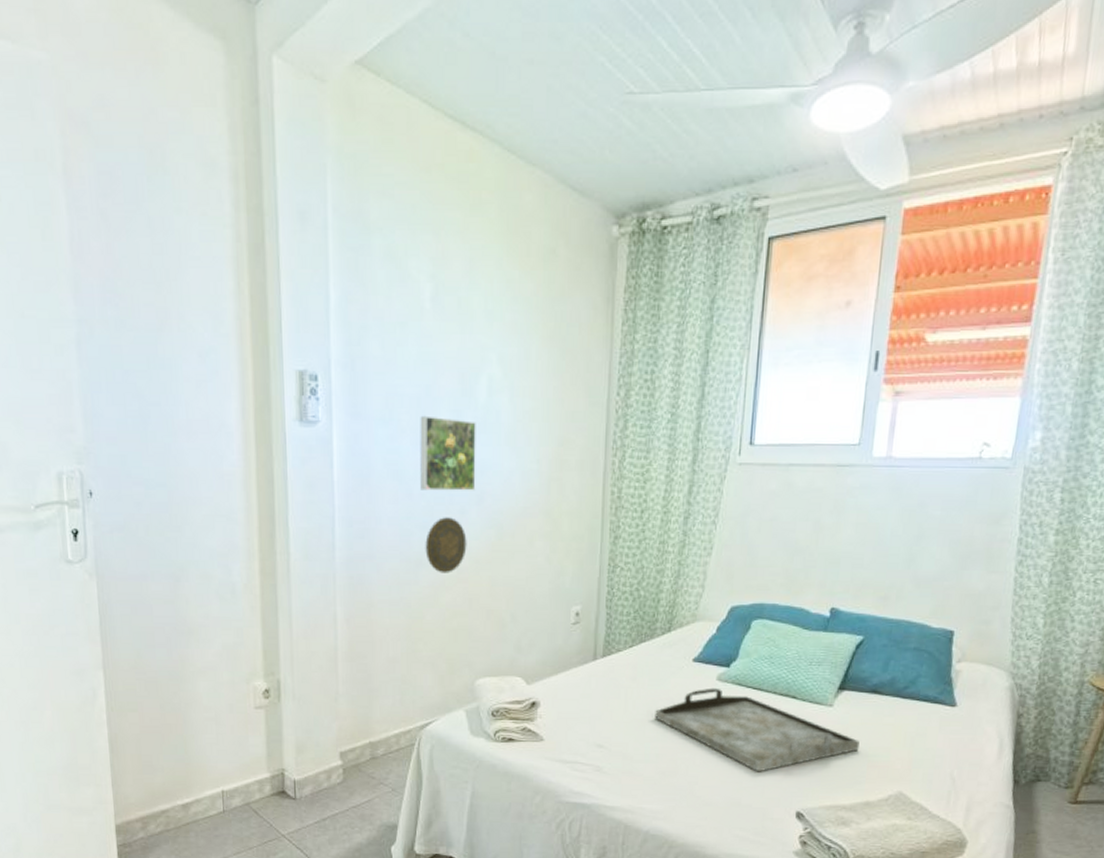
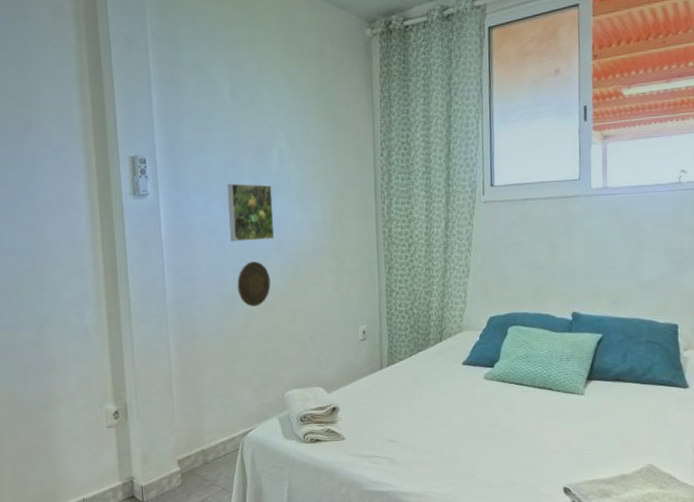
serving tray: present [655,687,860,772] -> none [435,385,610,455]

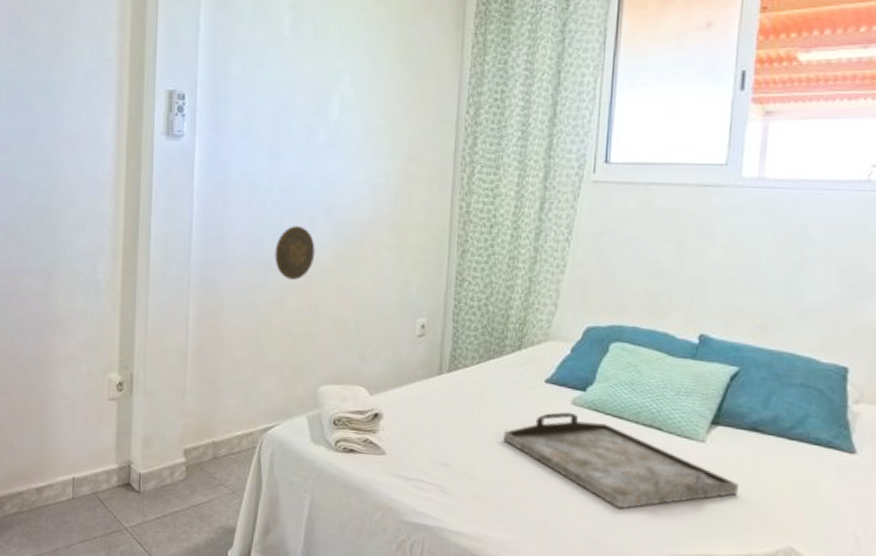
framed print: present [227,183,275,242] -> none [273,131,328,202]
serving tray: none [435,385,610,455] -> present [503,411,738,509]

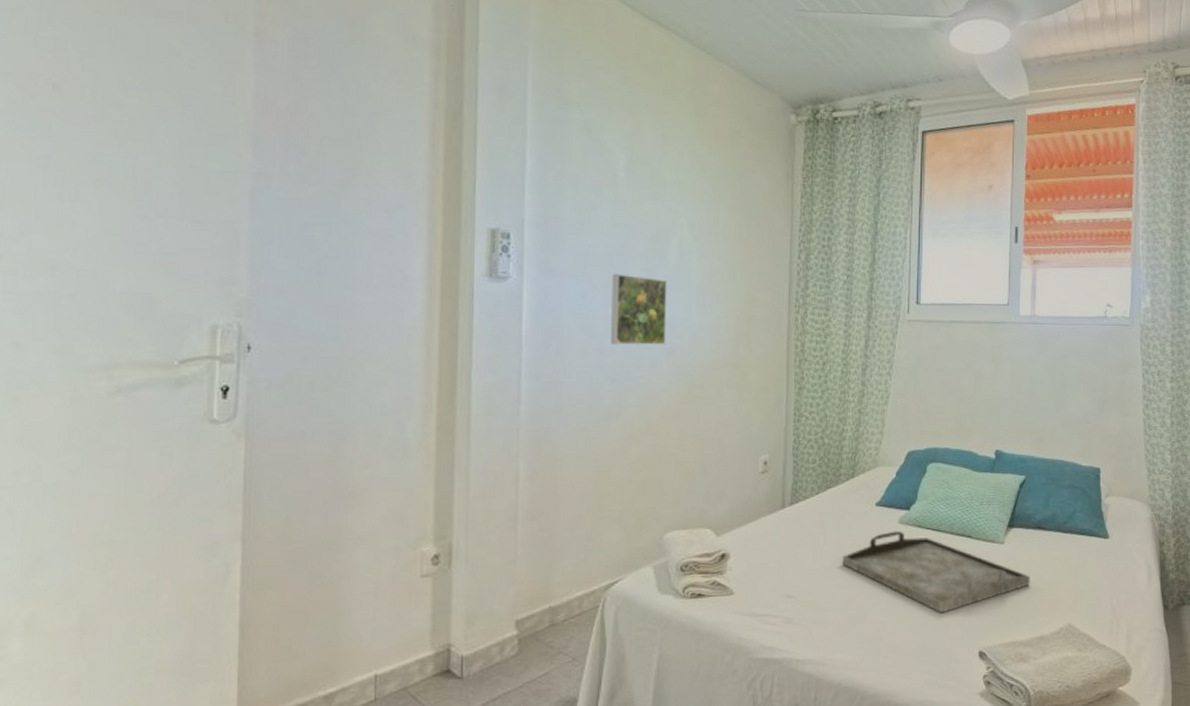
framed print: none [273,131,328,202] -> present [611,273,667,345]
decorative plate: present [275,226,315,280] -> none [614,370,657,426]

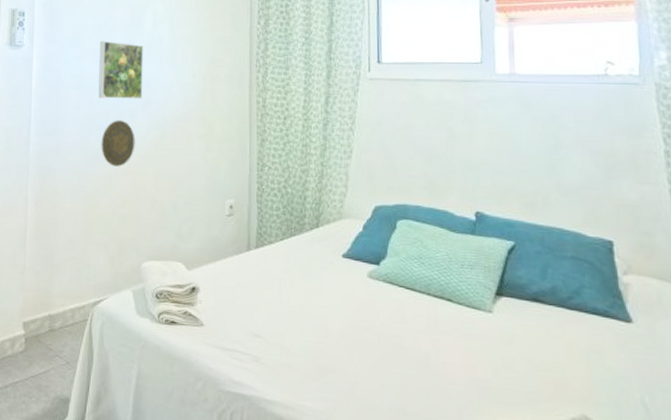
decorative plate: none [614,370,657,426] -> present [101,120,135,167]
serving tray: present [842,530,1030,613] -> none [309,284,528,378]

